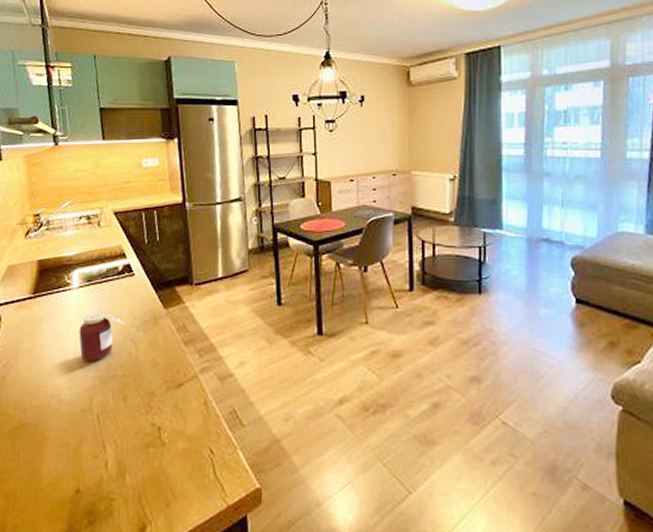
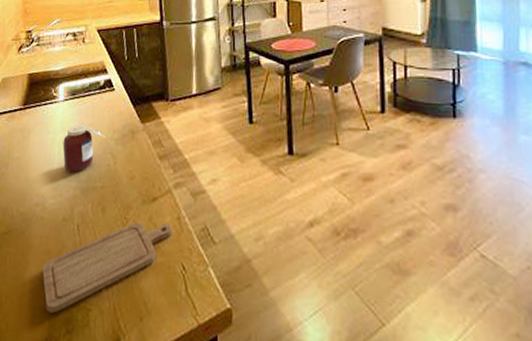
chopping board: none [60,408,199,506] -> present [42,222,172,314]

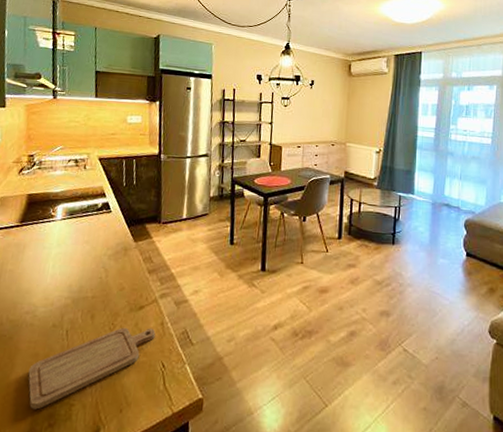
jar: present [62,123,106,173] -> none [56,240,100,284]

